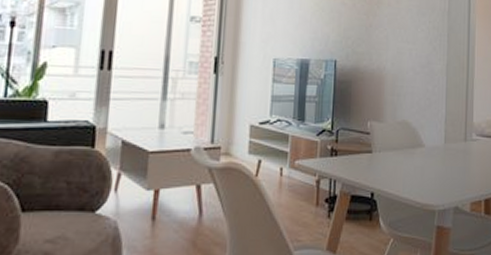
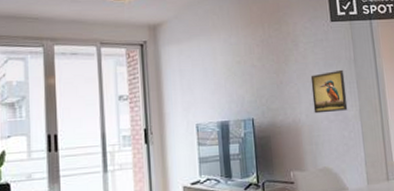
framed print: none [400,20,436,64] -> present [310,69,348,114]

